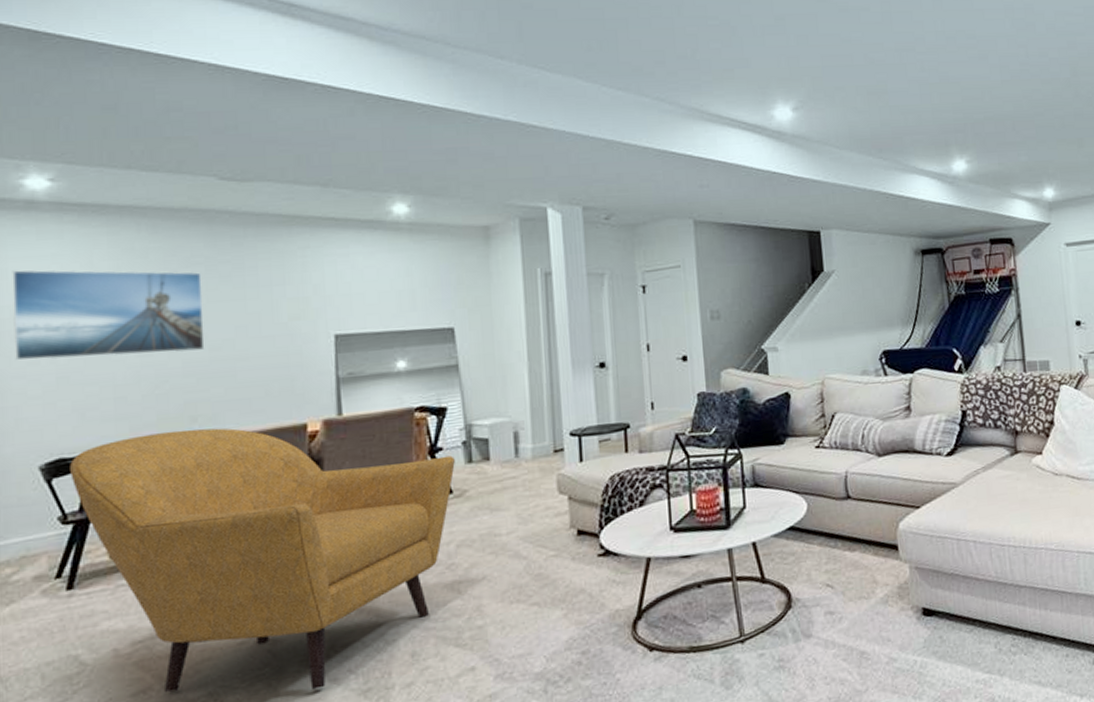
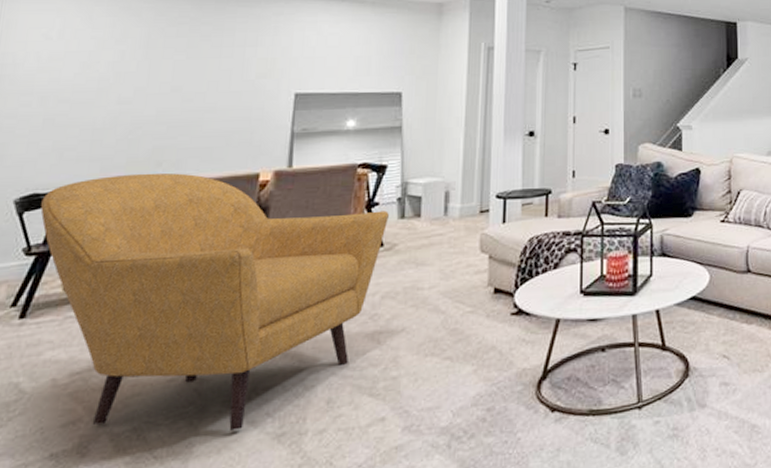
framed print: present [12,270,205,361] -> none [10,21,185,103]

